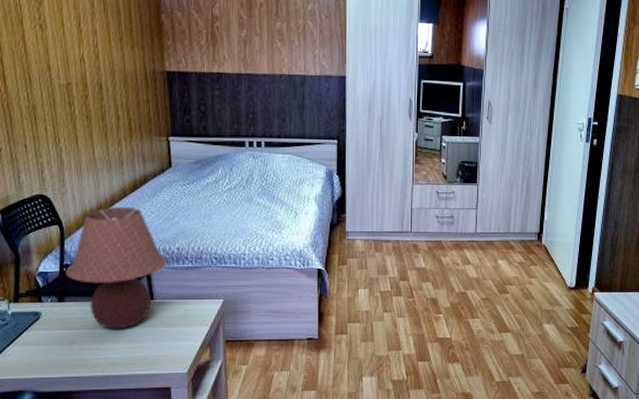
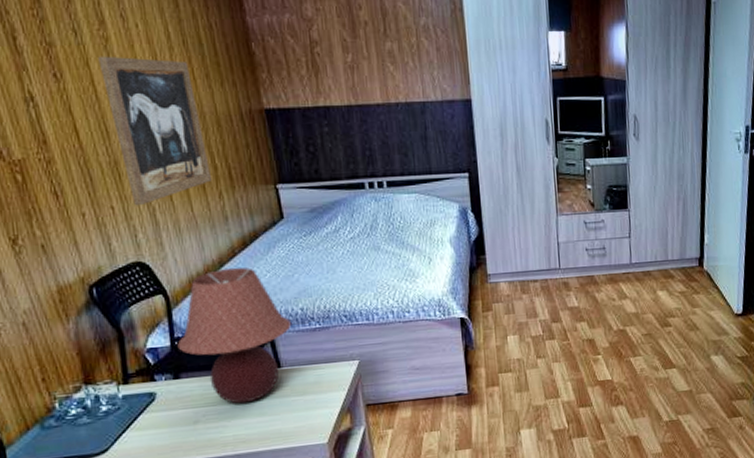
wall art: none [31,16,114,146] -> present [98,56,213,206]

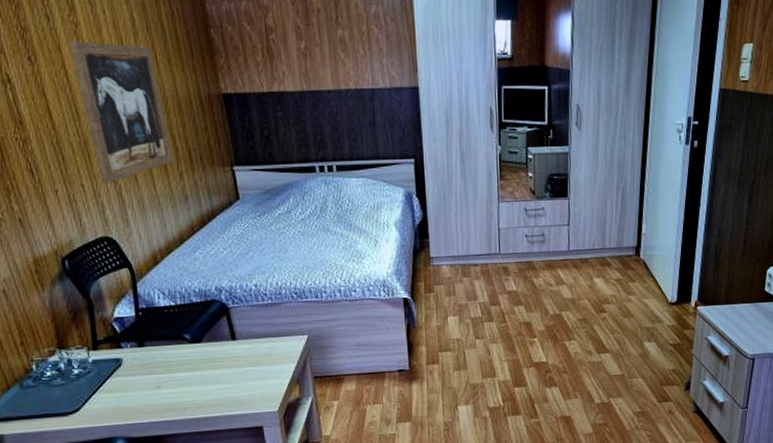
table lamp: present [177,267,292,404] -> none [141,244,246,372]

